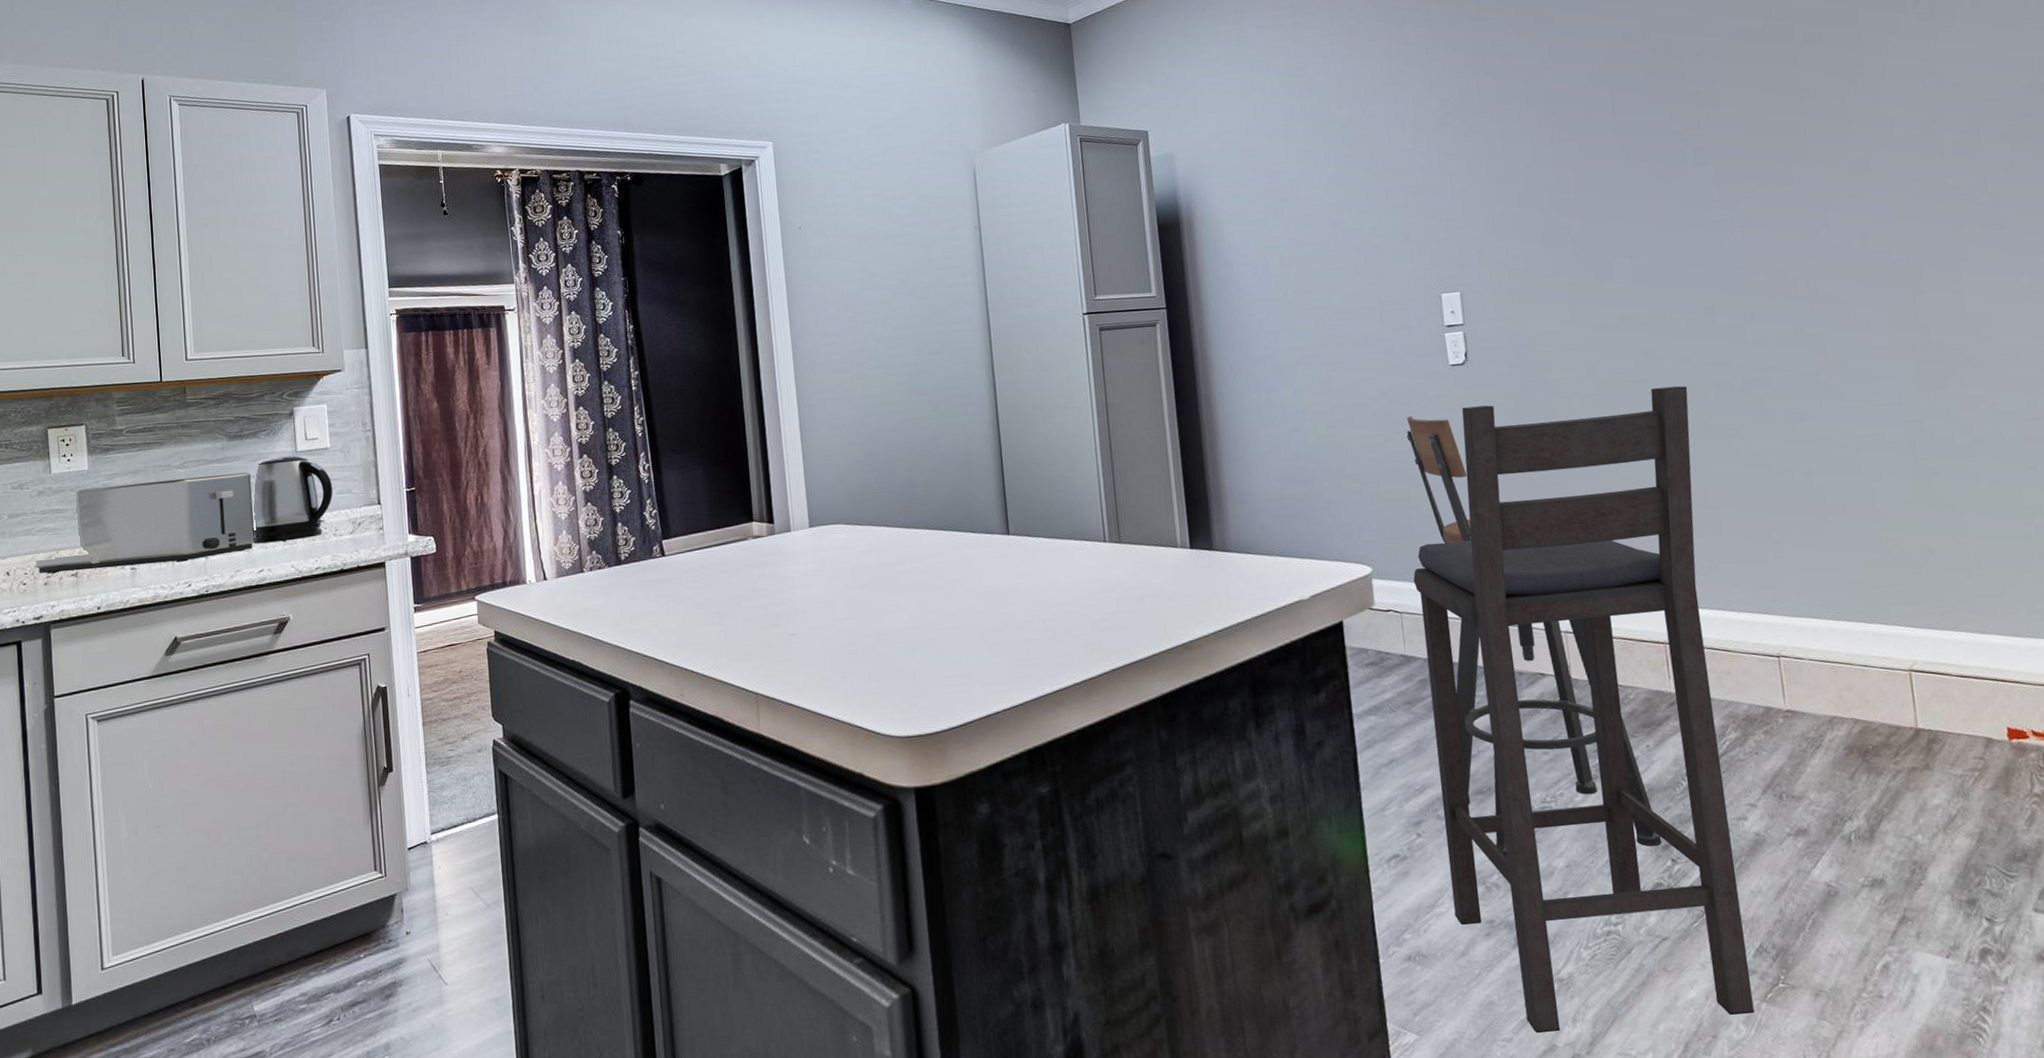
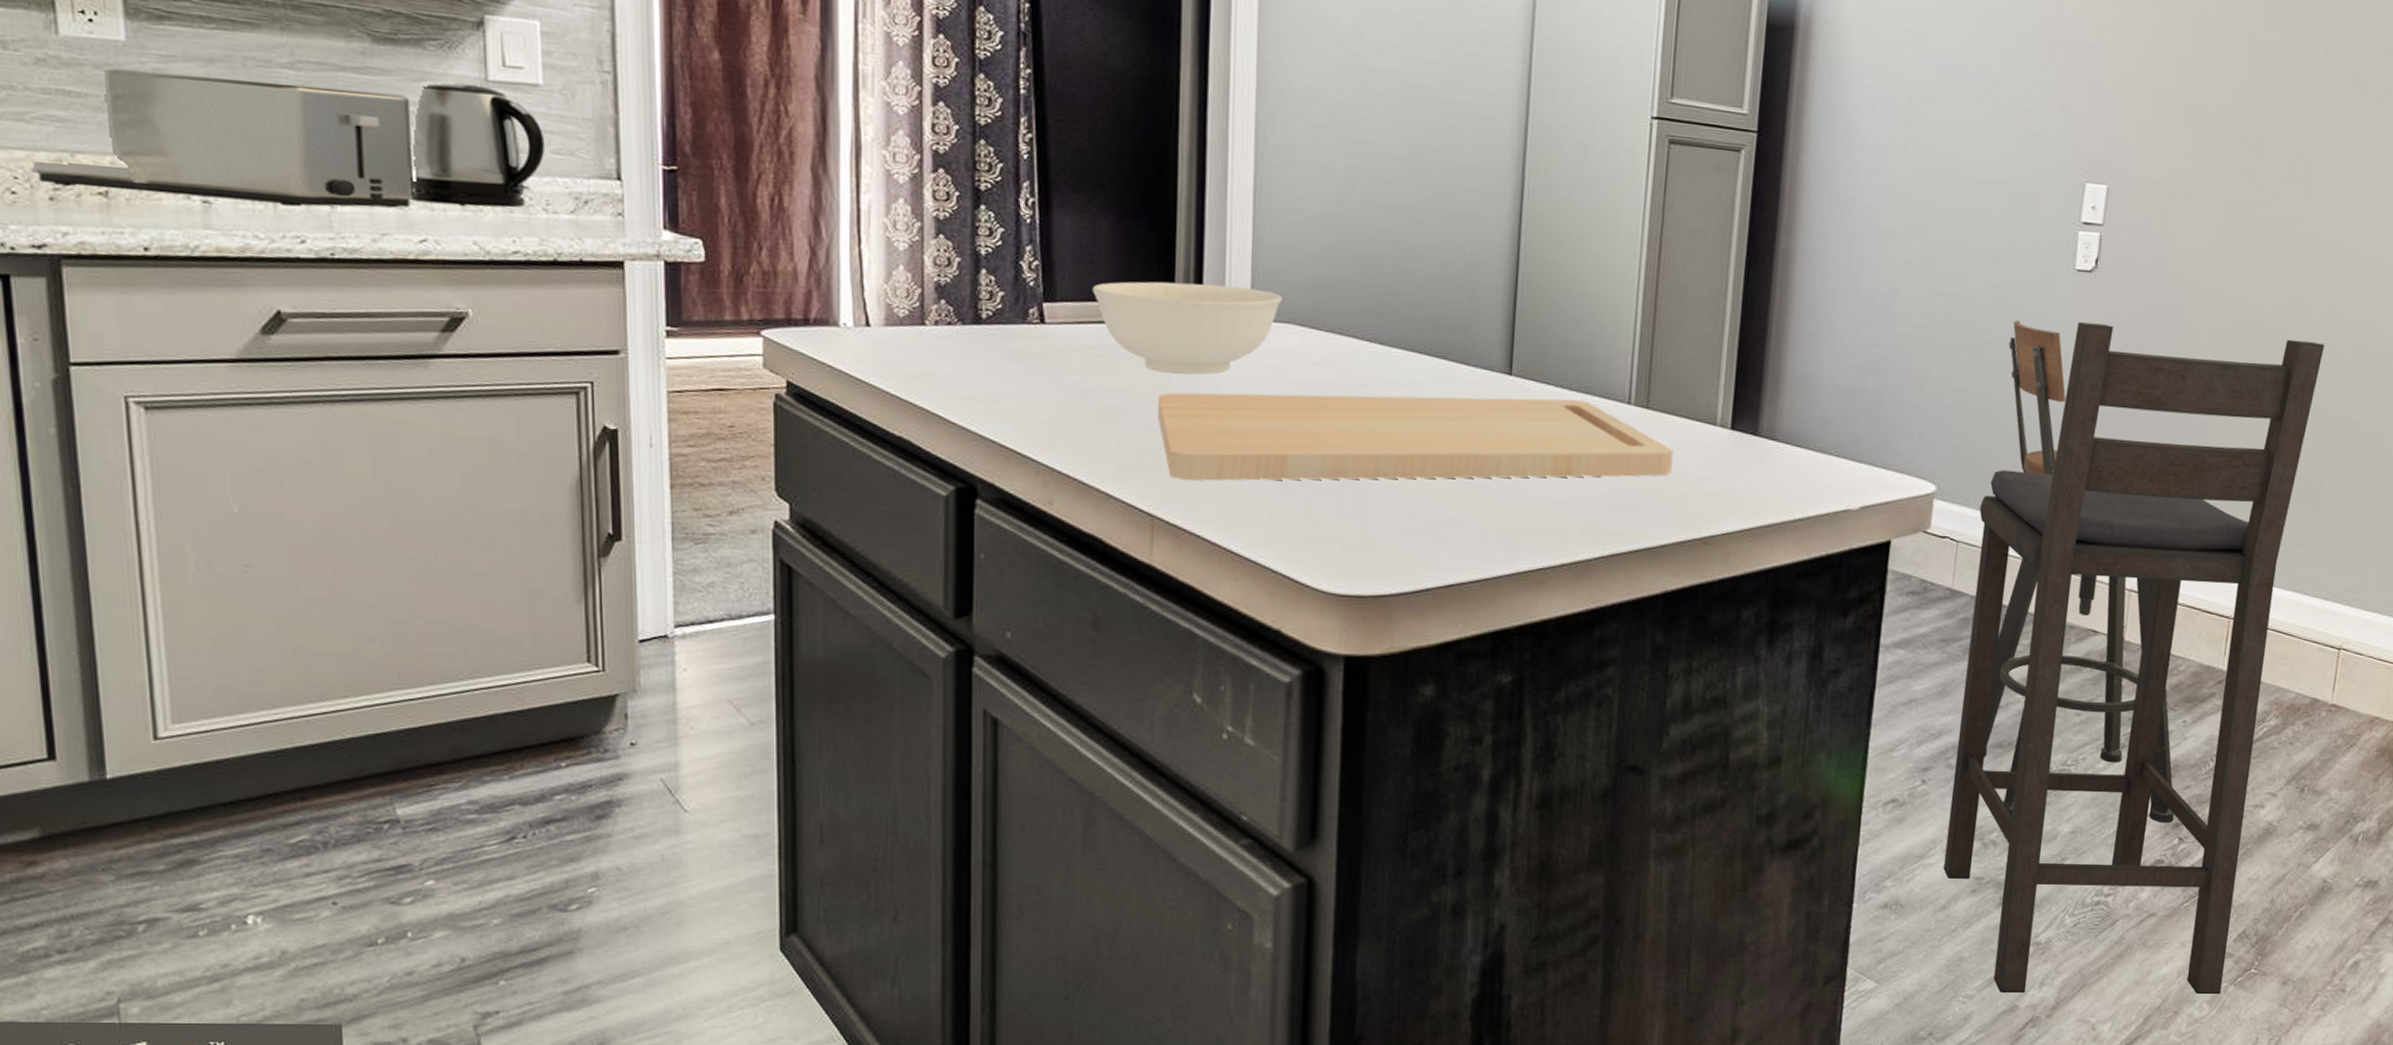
bowl: none [695,501,830,579] -> present [1093,281,1282,375]
cutting board: none [749,545,1149,662] -> present [1157,392,1673,481]

